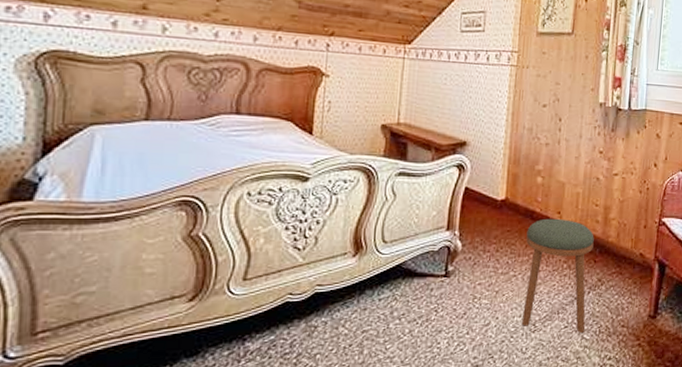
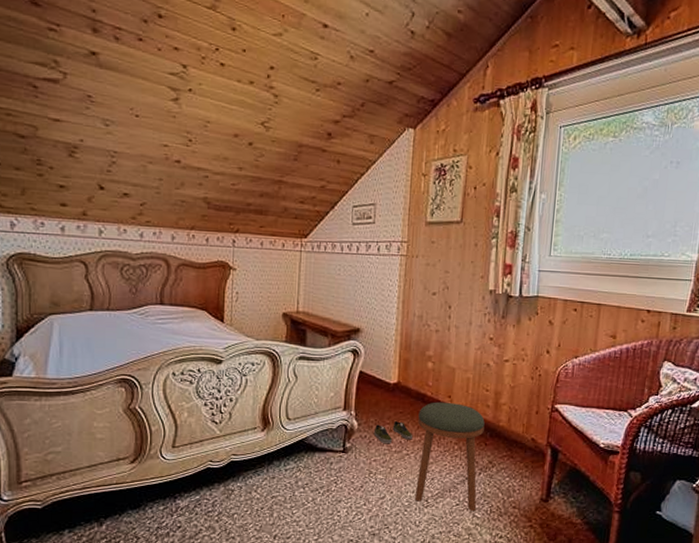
shoe: none [478,240,521,266] -> present [373,421,413,444]

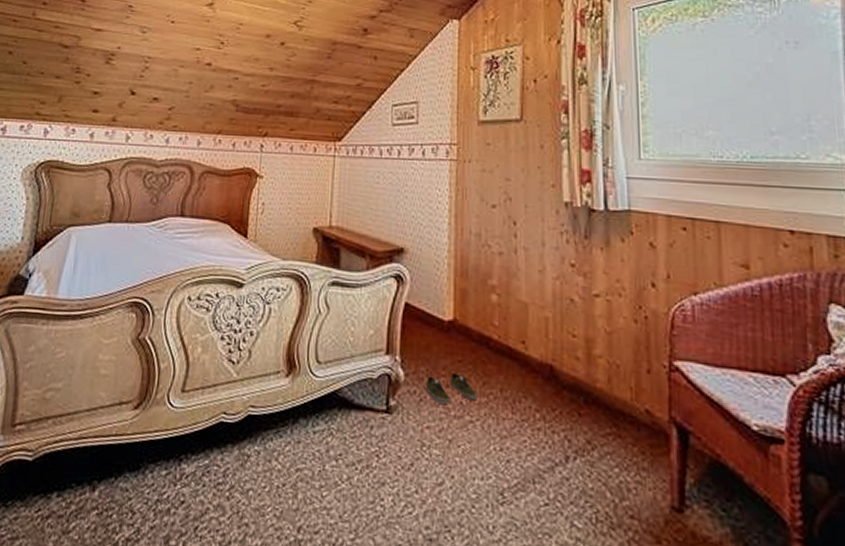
stool: present [415,402,485,511] -> none [483,348,575,517]

